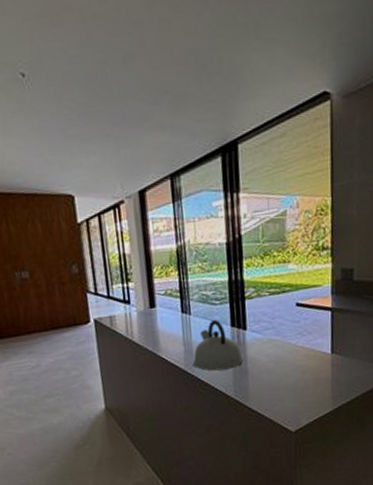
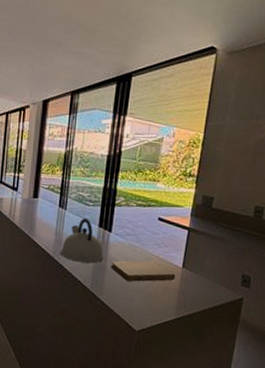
notebook: none [252,353,326,381] -> present [110,260,176,282]

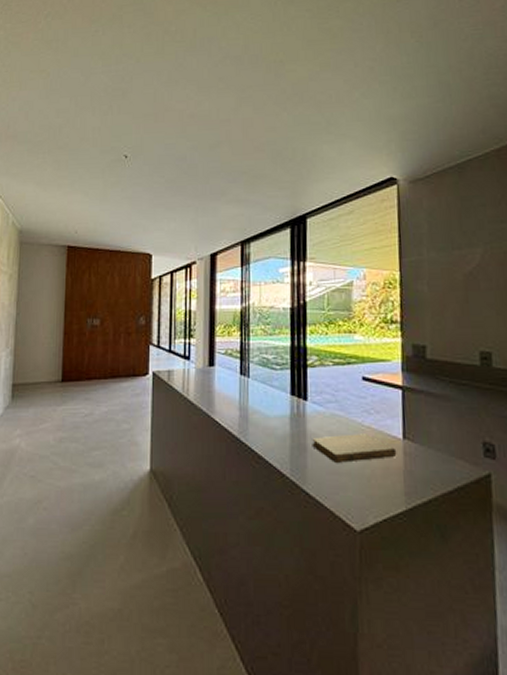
kettle: present [60,217,104,264] -> none [248,385,302,443]

